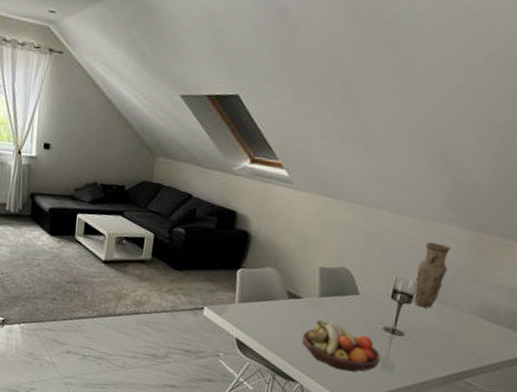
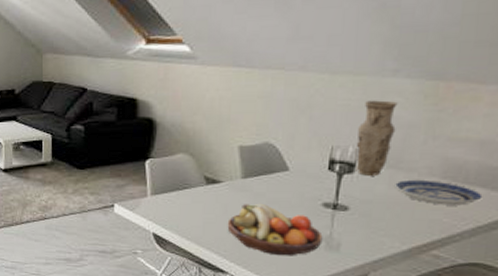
plate: none [442,315,508,342] -> present [395,180,483,206]

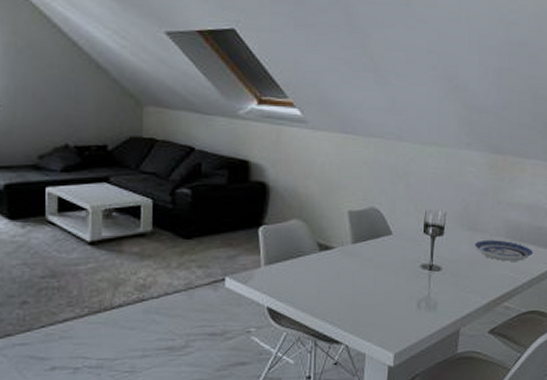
fruit bowl: present [227,203,323,256] -> none [340,268,423,320]
vase: present [355,100,398,176] -> none [443,169,472,238]

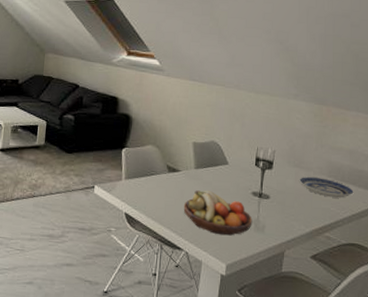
fruit bowl: none [340,268,423,320] -> present [183,190,253,236]

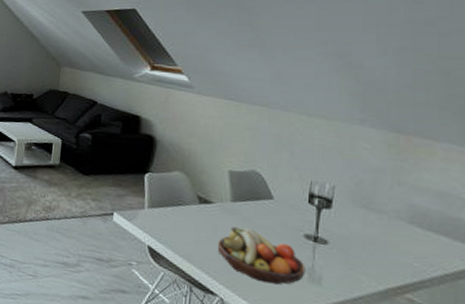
plate: present [299,177,354,198] -> none [368,221,447,252]

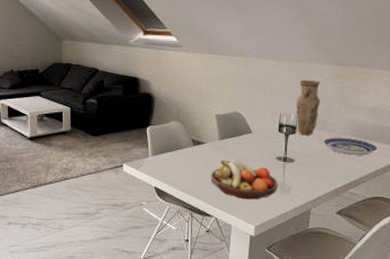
vase: none [331,143,366,214] -> present [296,80,321,136]
plate: none [368,221,447,252] -> present [323,138,378,156]

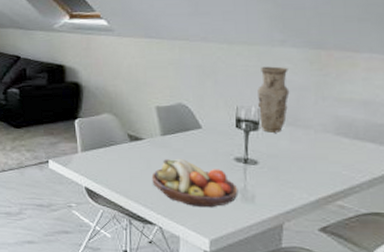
plate: present [323,138,378,156] -> none [296,137,373,159]

